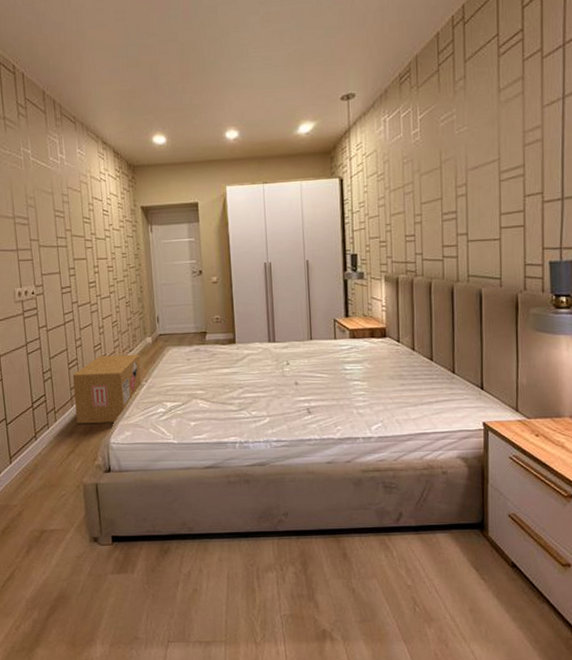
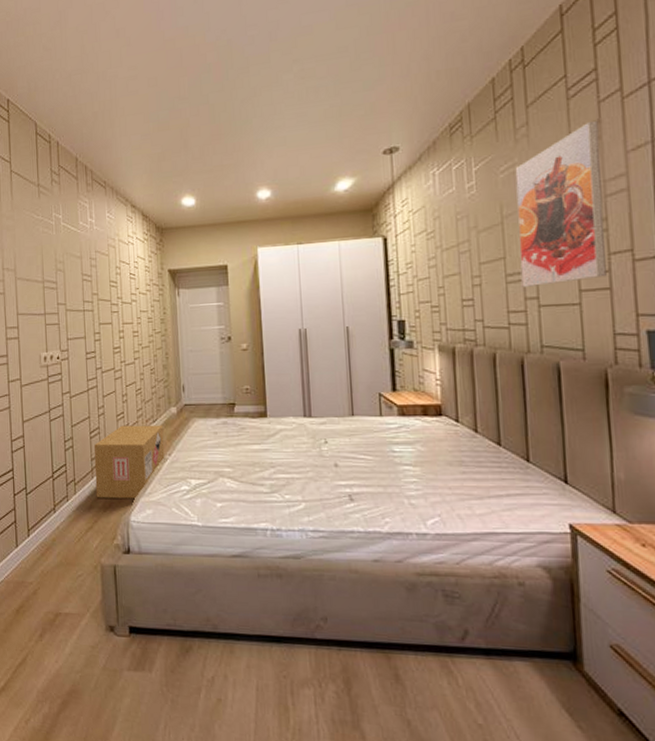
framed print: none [453,77,522,224] -> present [515,120,607,287]

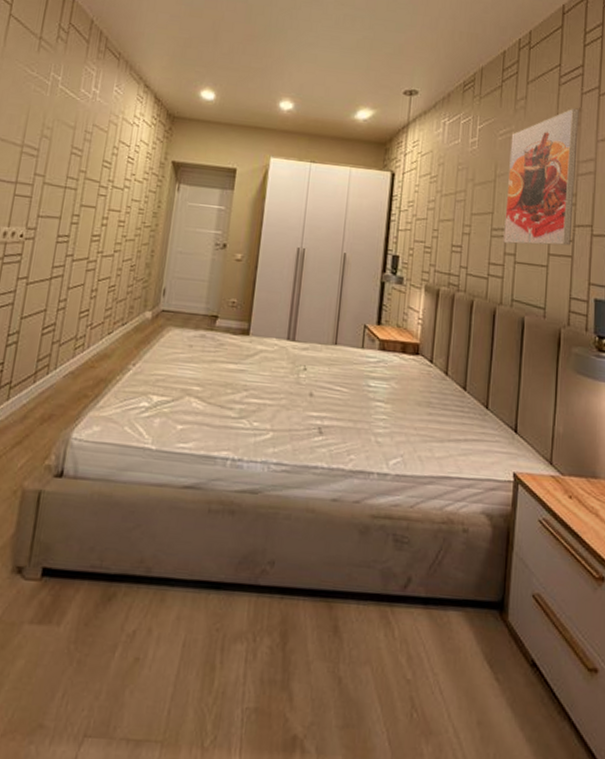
cardboard box: present [94,425,165,499] -> none [34,324,133,412]

